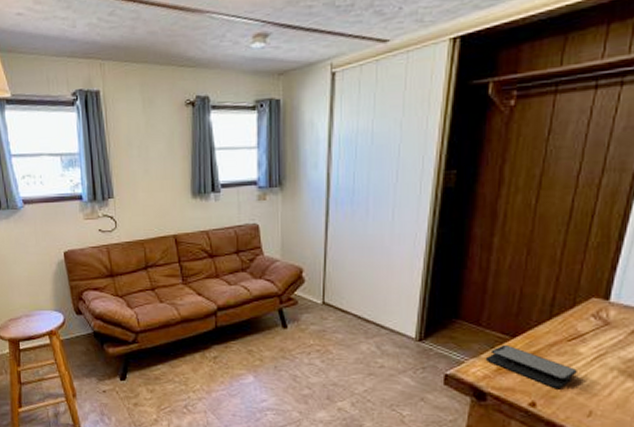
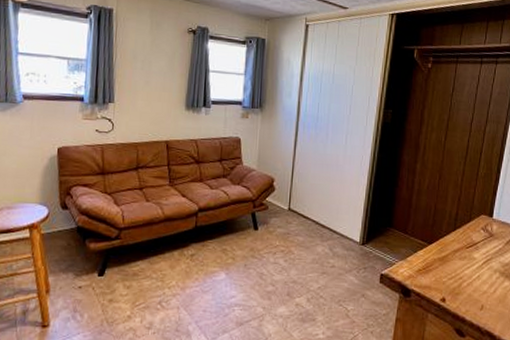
smartphone: present [485,344,577,388] -> none [410,249,473,286]

